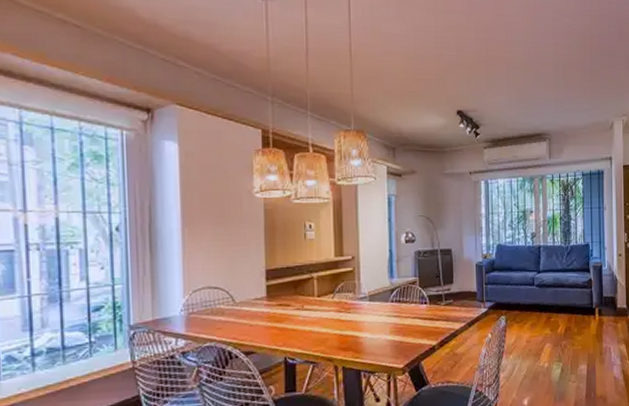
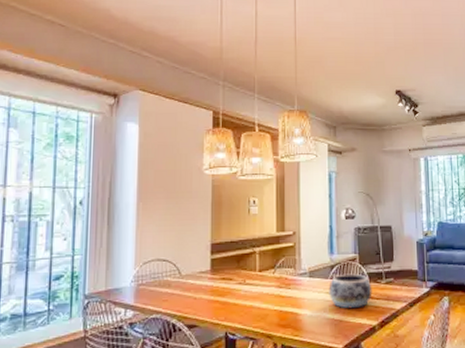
decorative bowl: none [389,296,432,331] -> present [328,273,373,309]

